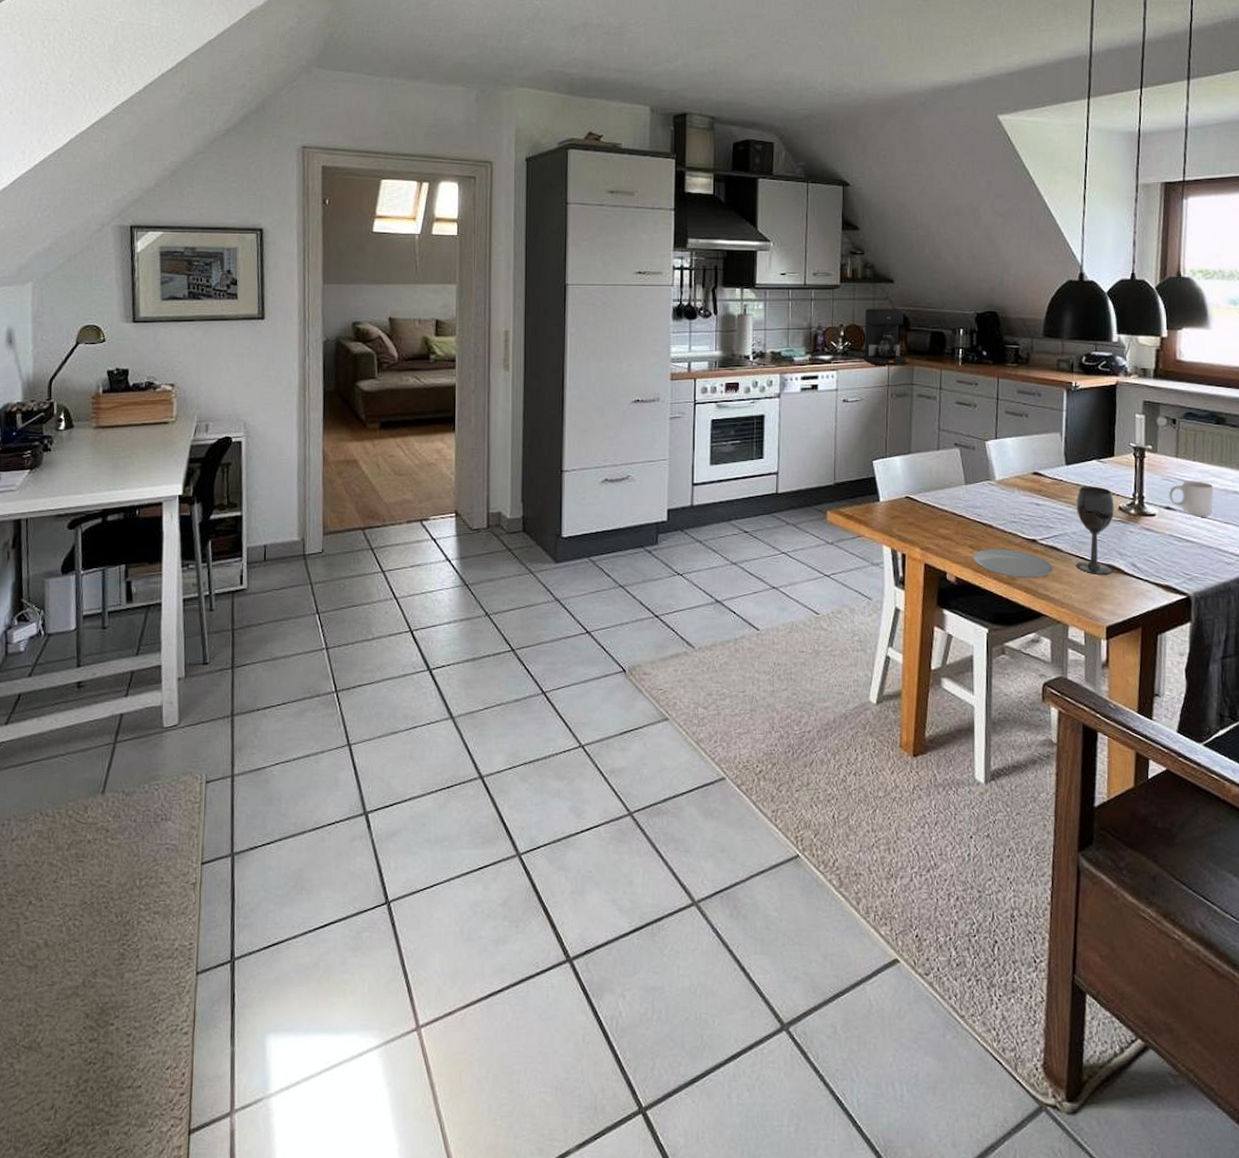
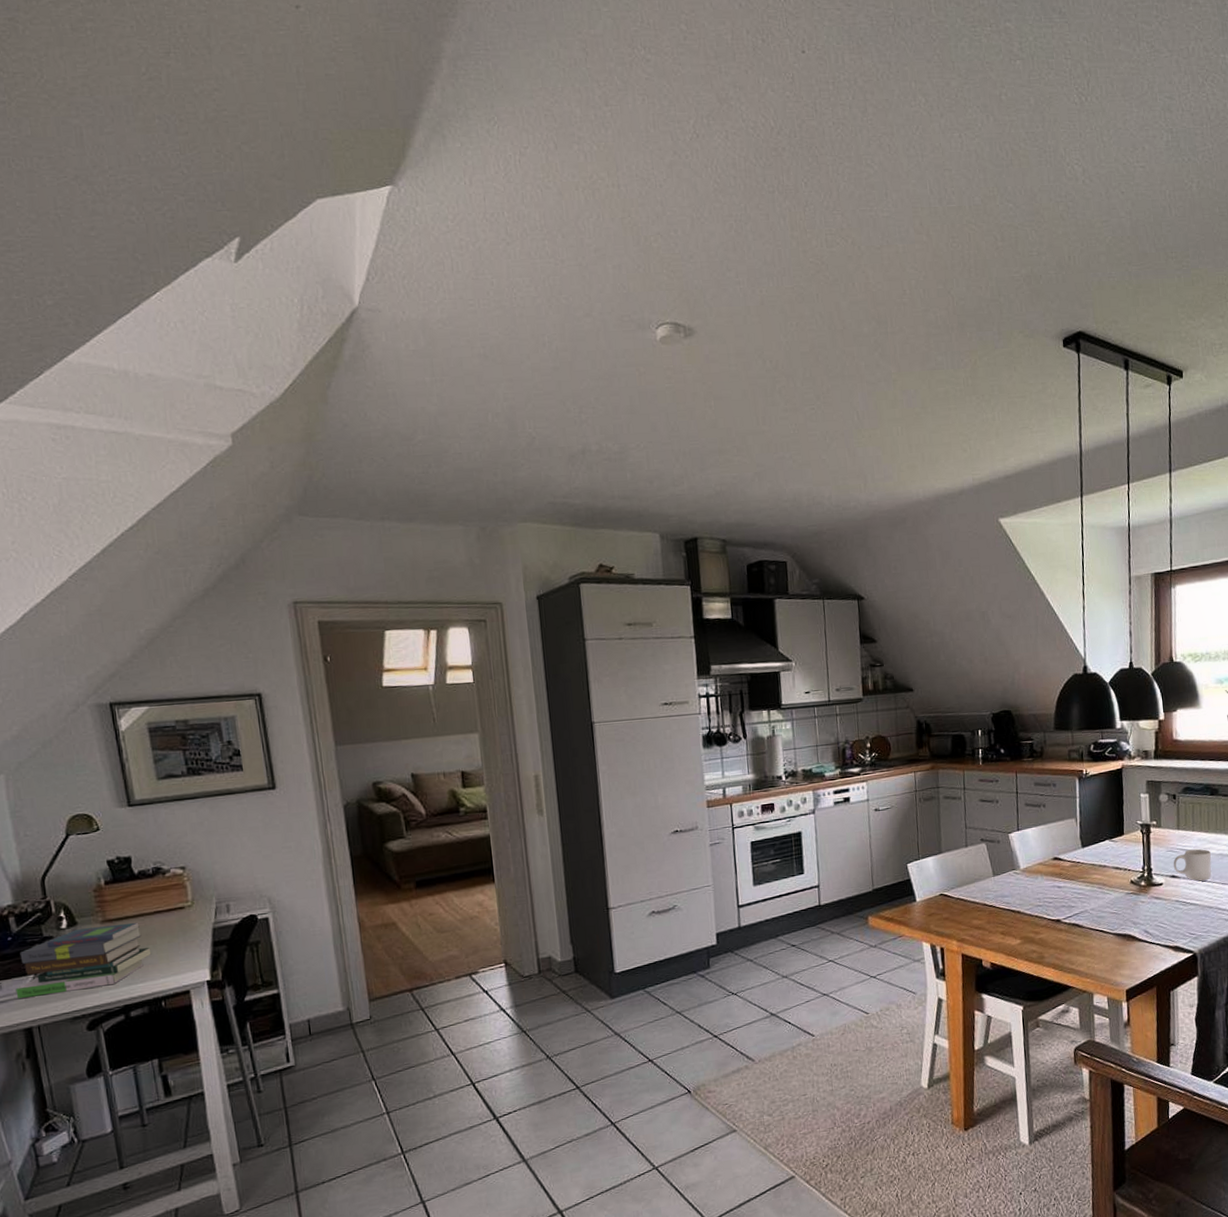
books: none [12,431,134,491] -> present [15,922,152,998]
coffee maker: present [863,309,906,366] -> none [889,716,931,773]
plate: present [972,548,1053,579] -> none [1004,931,1077,957]
wine glass: present [1075,486,1115,575] -> none [1092,864,1129,945]

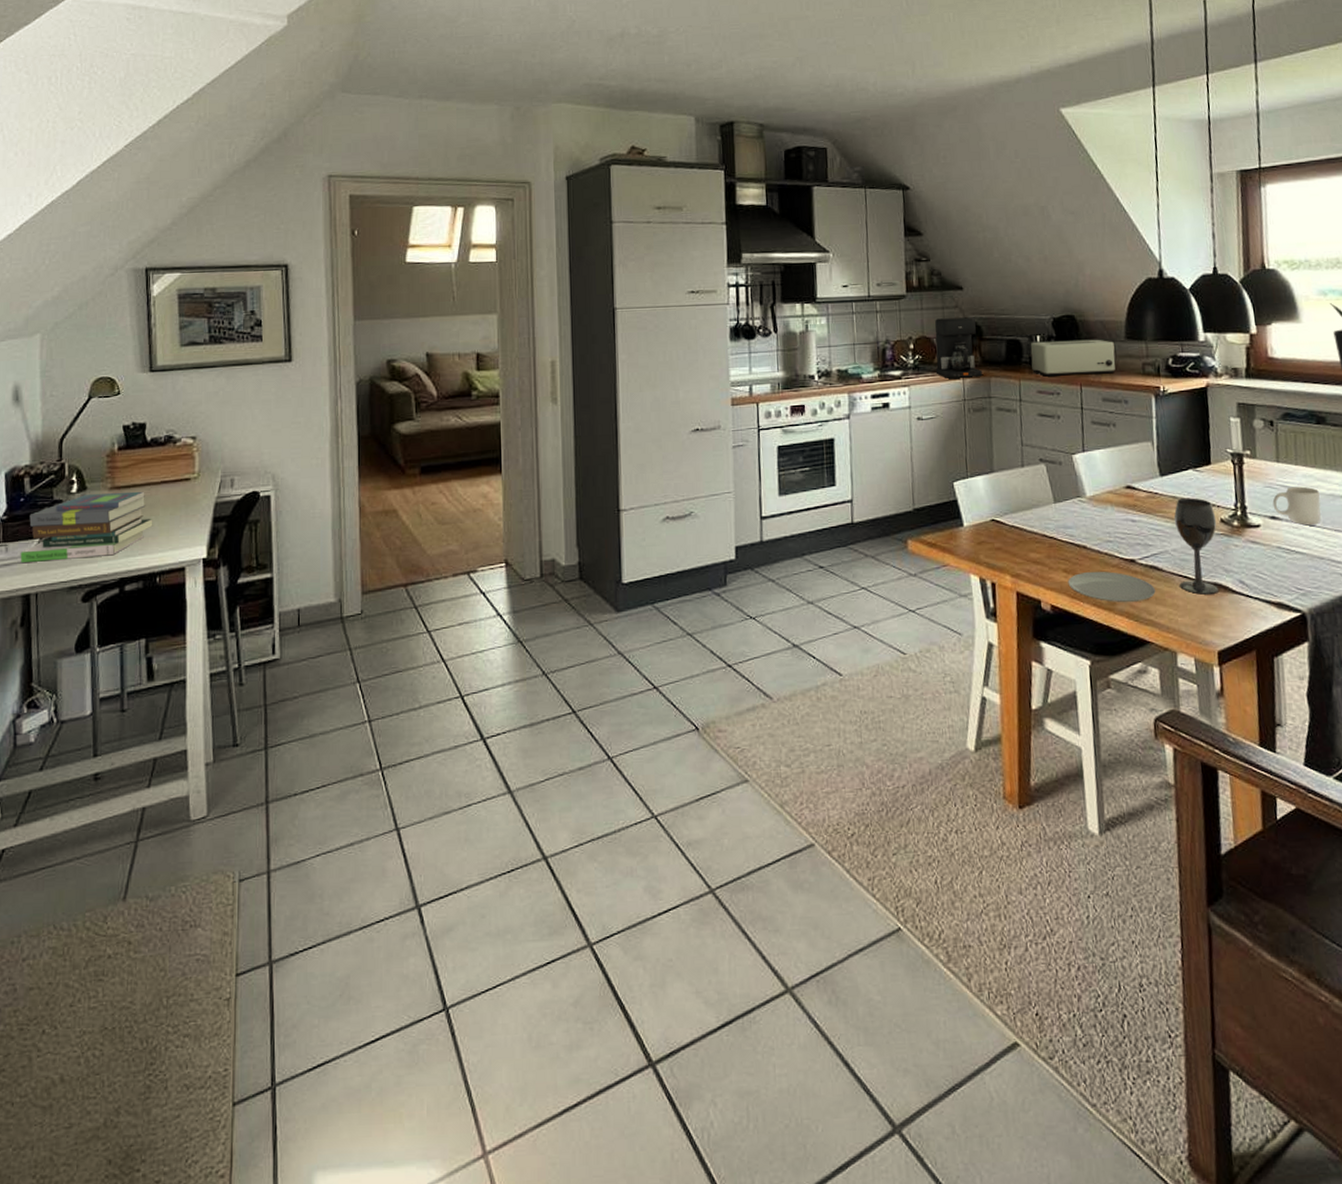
coffee maker: none [889,716,931,773] -> present [935,317,982,380]
toaster: none [973,730,1046,766] -> present [1030,339,1116,377]
plate: none [1004,931,1077,957] -> present [1067,571,1156,603]
wine glass: none [1092,864,1129,945] -> present [1173,498,1220,595]

